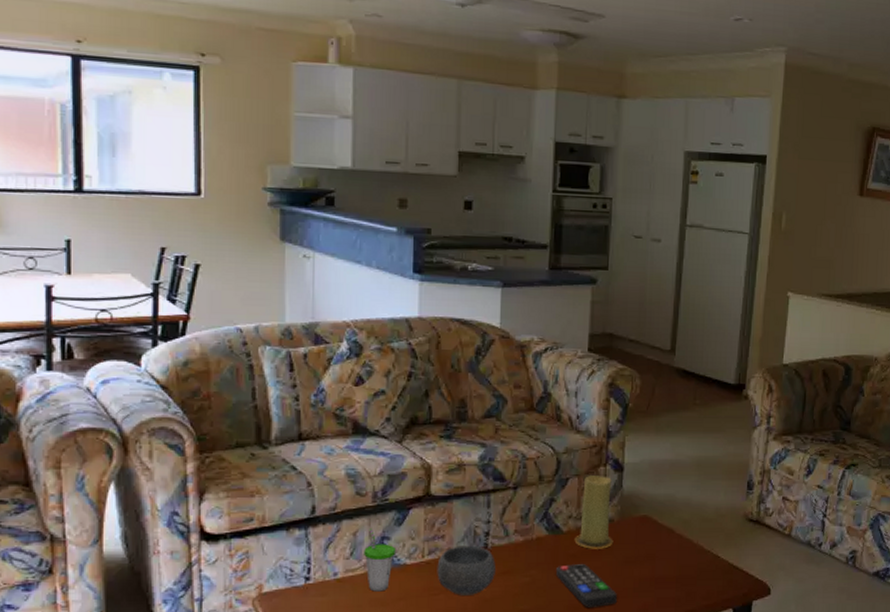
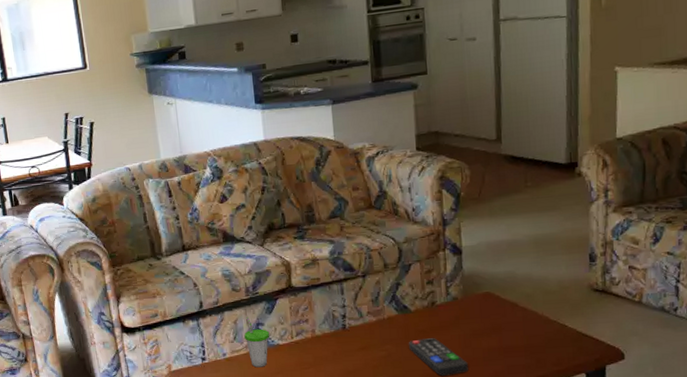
bowl: present [437,545,496,595] -> none [304,326,355,369]
candle: present [574,476,614,549] -> none [422,259,459,325]

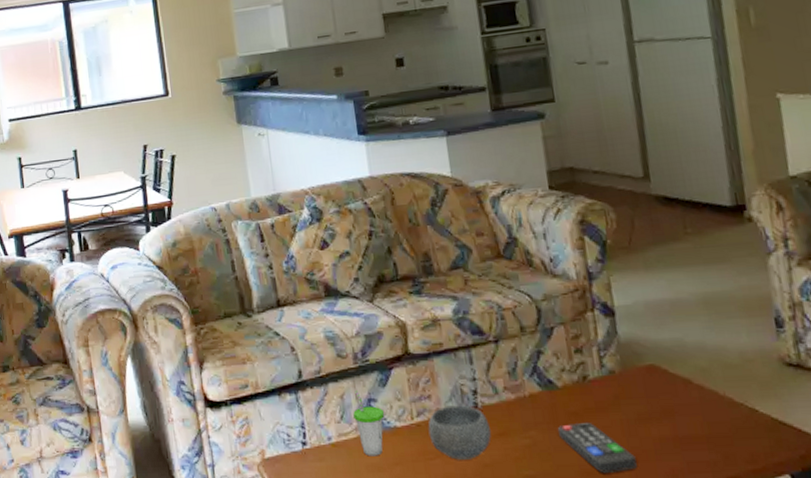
bowl: none [304,326,355,369] -> present [428,405,491,460]

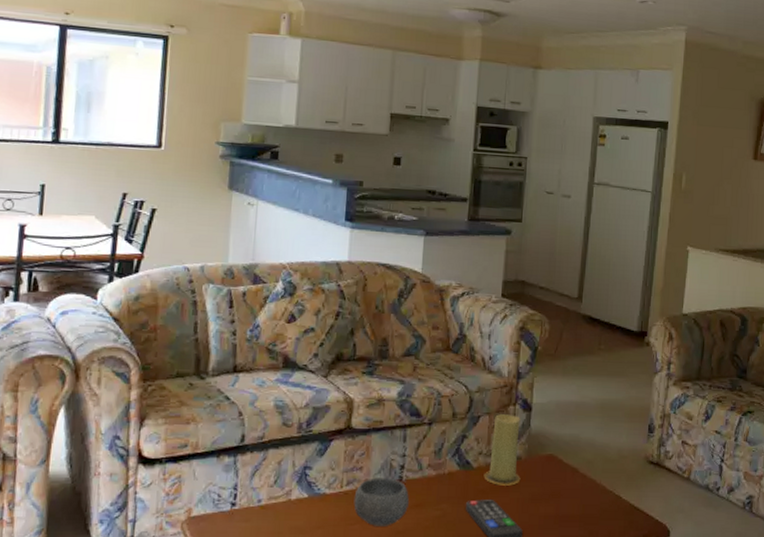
cup: present [353,390,385,456] -> none [287,458,317,520]
candle: none [571,322,620,406] -> present [484,414,521,486]

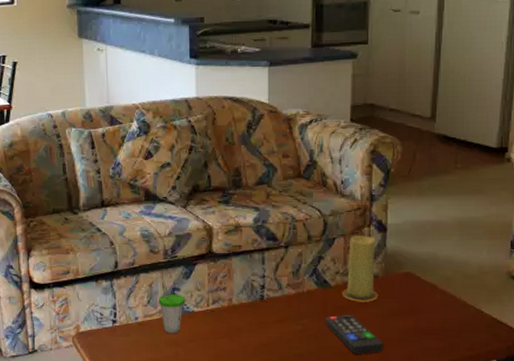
cup: none [287,458,317,520] -> present [159,281,186,334]
bowl: present [353,477,409,526] -> none [220,297,271,340]

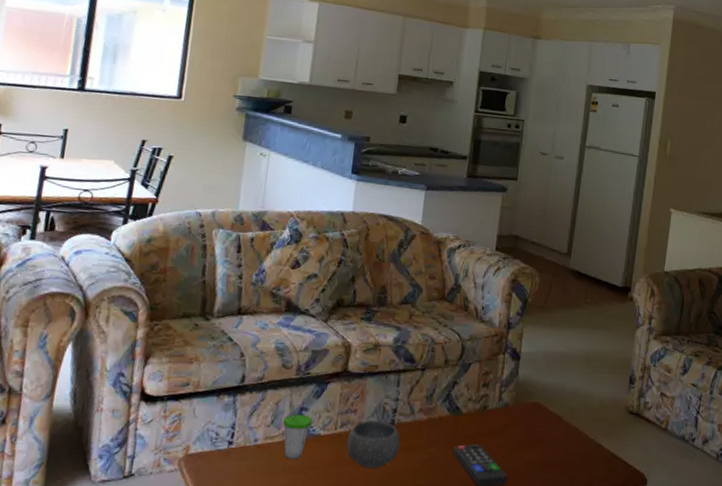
bowl: none [220,297,271,340] -> present [346,420,400,468]
candle: present [342,236,379,302] -> none [472,362,509,432]

